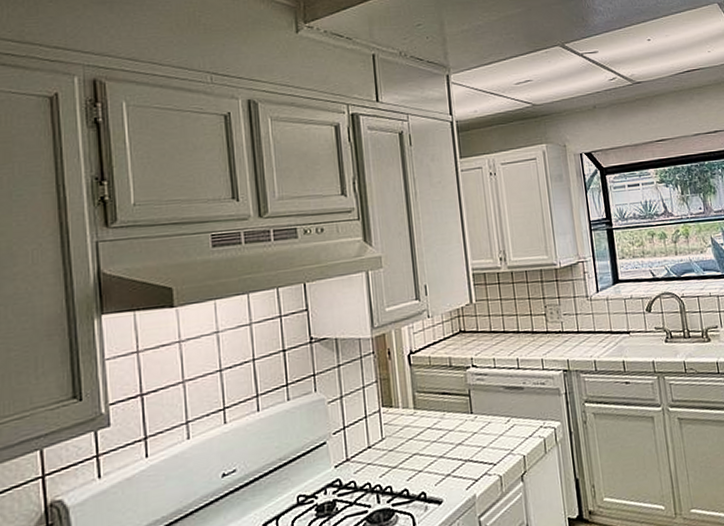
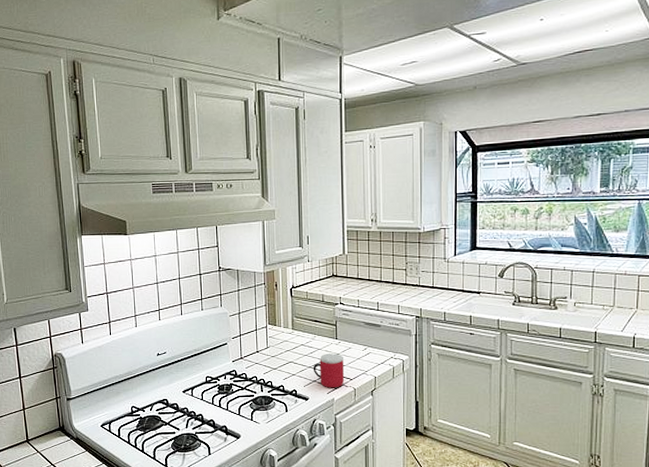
mug: none [444,432,486,482] -> present [313,353,344,388]

